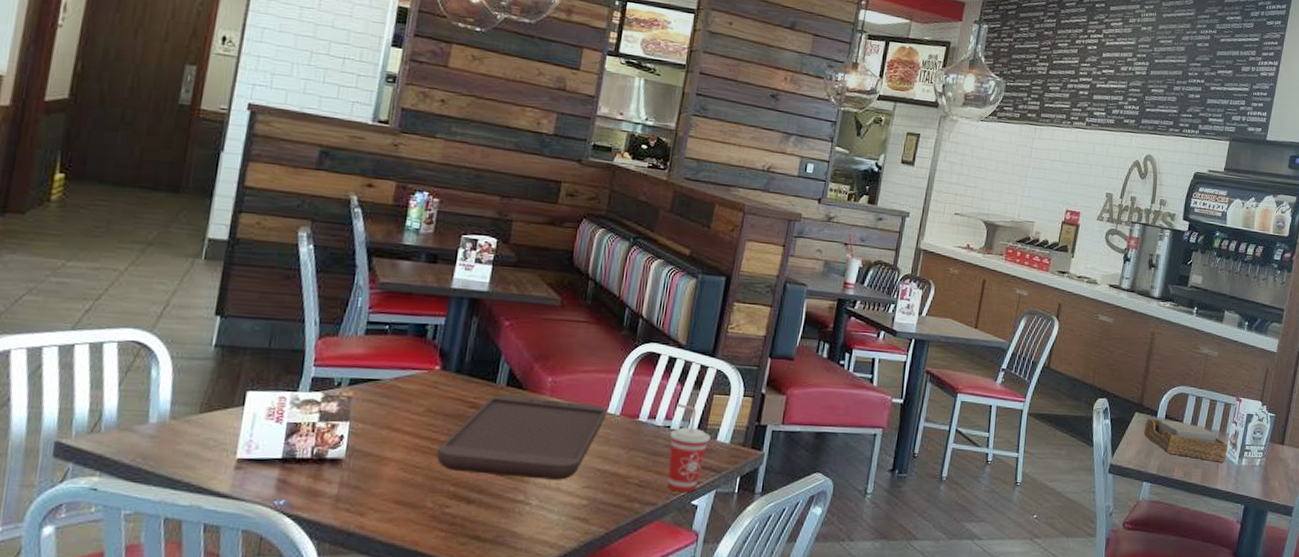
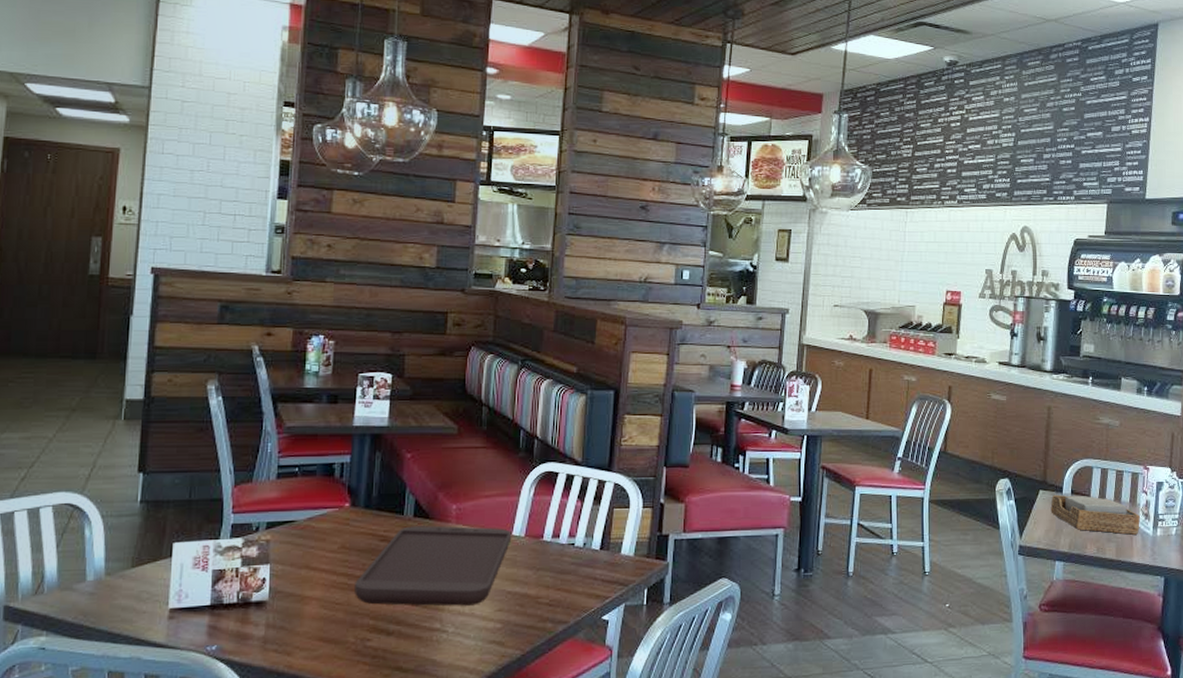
beverage cup: present [667,404,711,492] -> none [574,520,615,608]

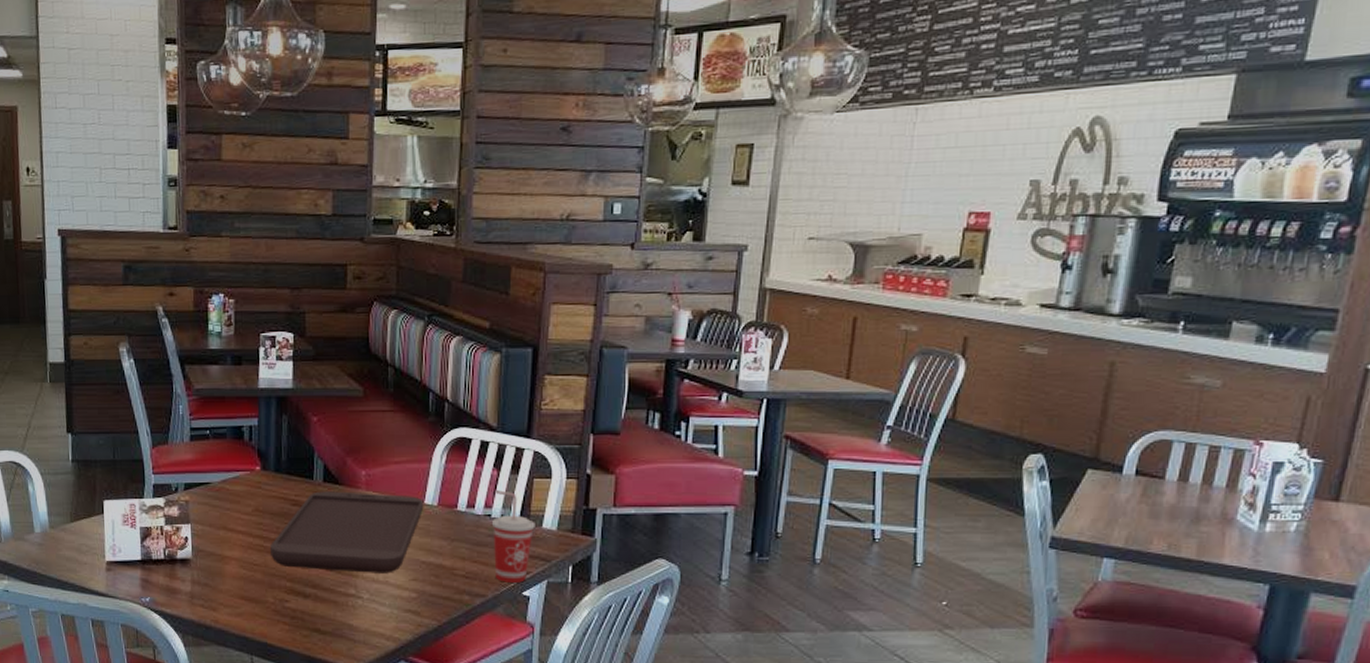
beverage cup: none [574,520,615,608] -> present [491,490,535,583]
napkin holder: present [1050,494,1140,536] -> none [1102,475,1241,531]

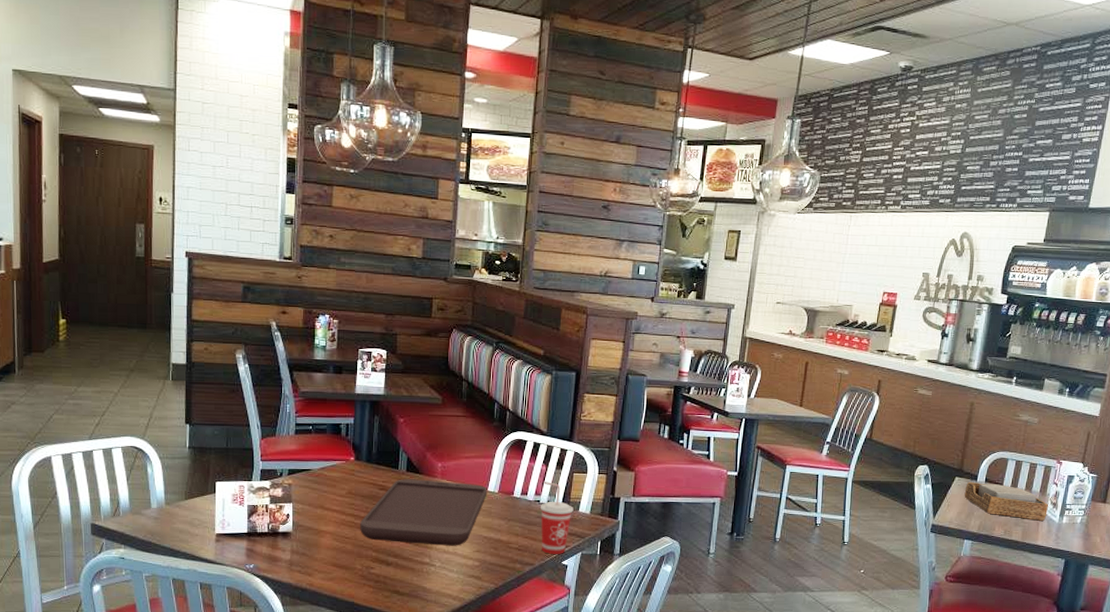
napkin holder: none [1102,475,1241,531] -> present [964,481,1048,522]

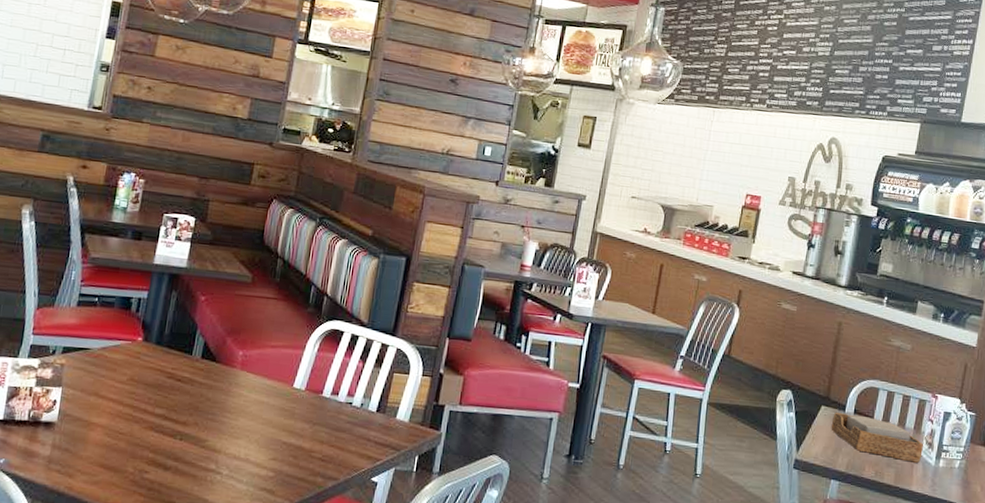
tray: present [360,479,488,546] -> none [138,366,293,452]
beverage cup: present [540,482,574,554] -> none [348,381,391,469]

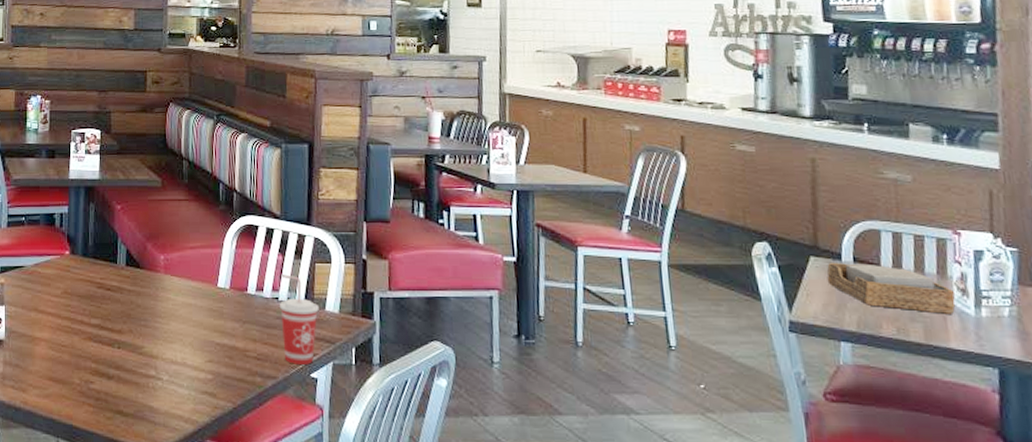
beverage cup: none [348,381,391,469] -> present [279,274,319,365]

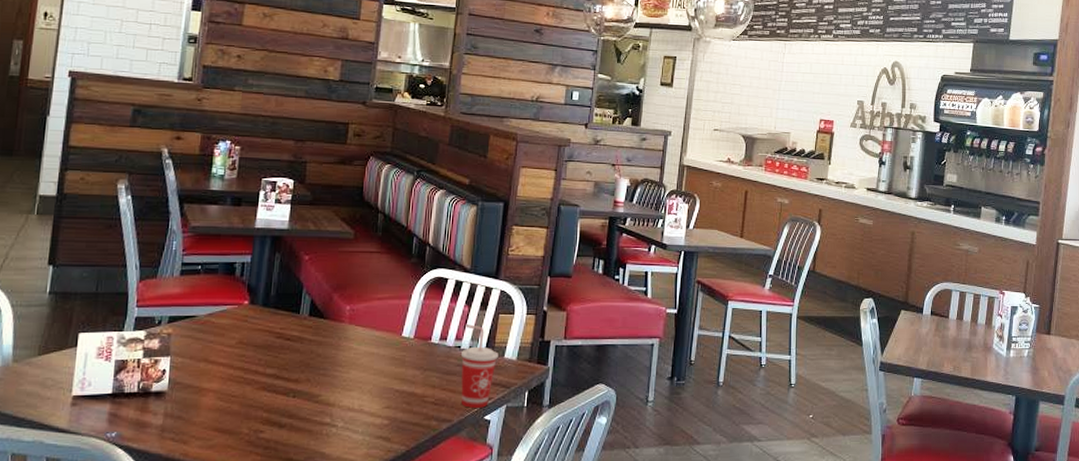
napkin holder: present [827,262,956,316] -> none [911,315,995,356]

